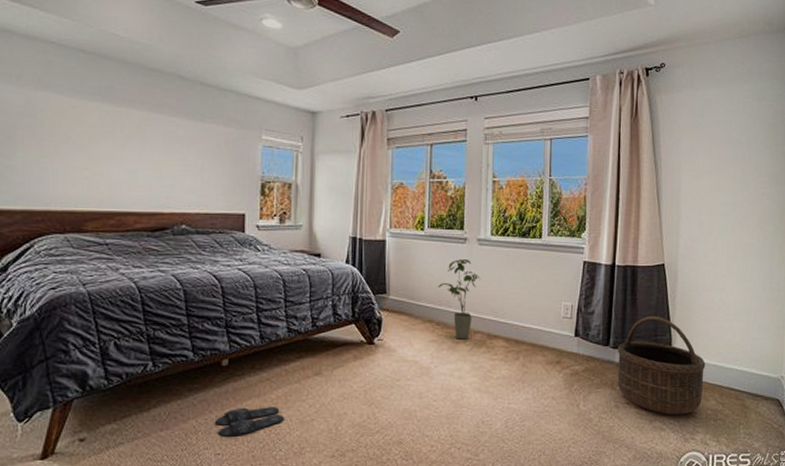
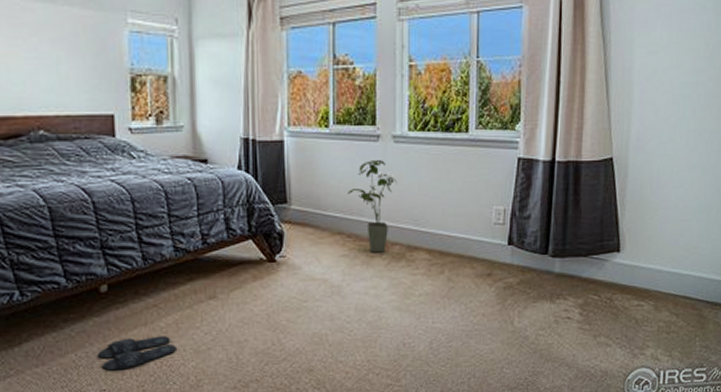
basket: present [617,316,706,415] -> none [557,218,659,329]

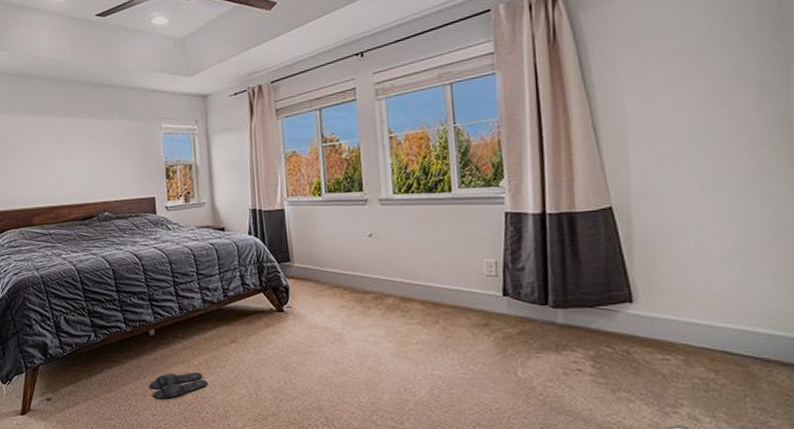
house plant: present [348,160,398,253] -> none [342,221,387,304]

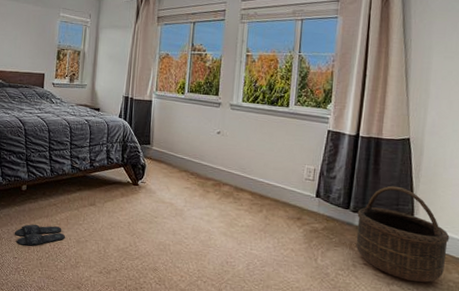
basket: none [559,268,685,384] -> present [356,185,450,283]

